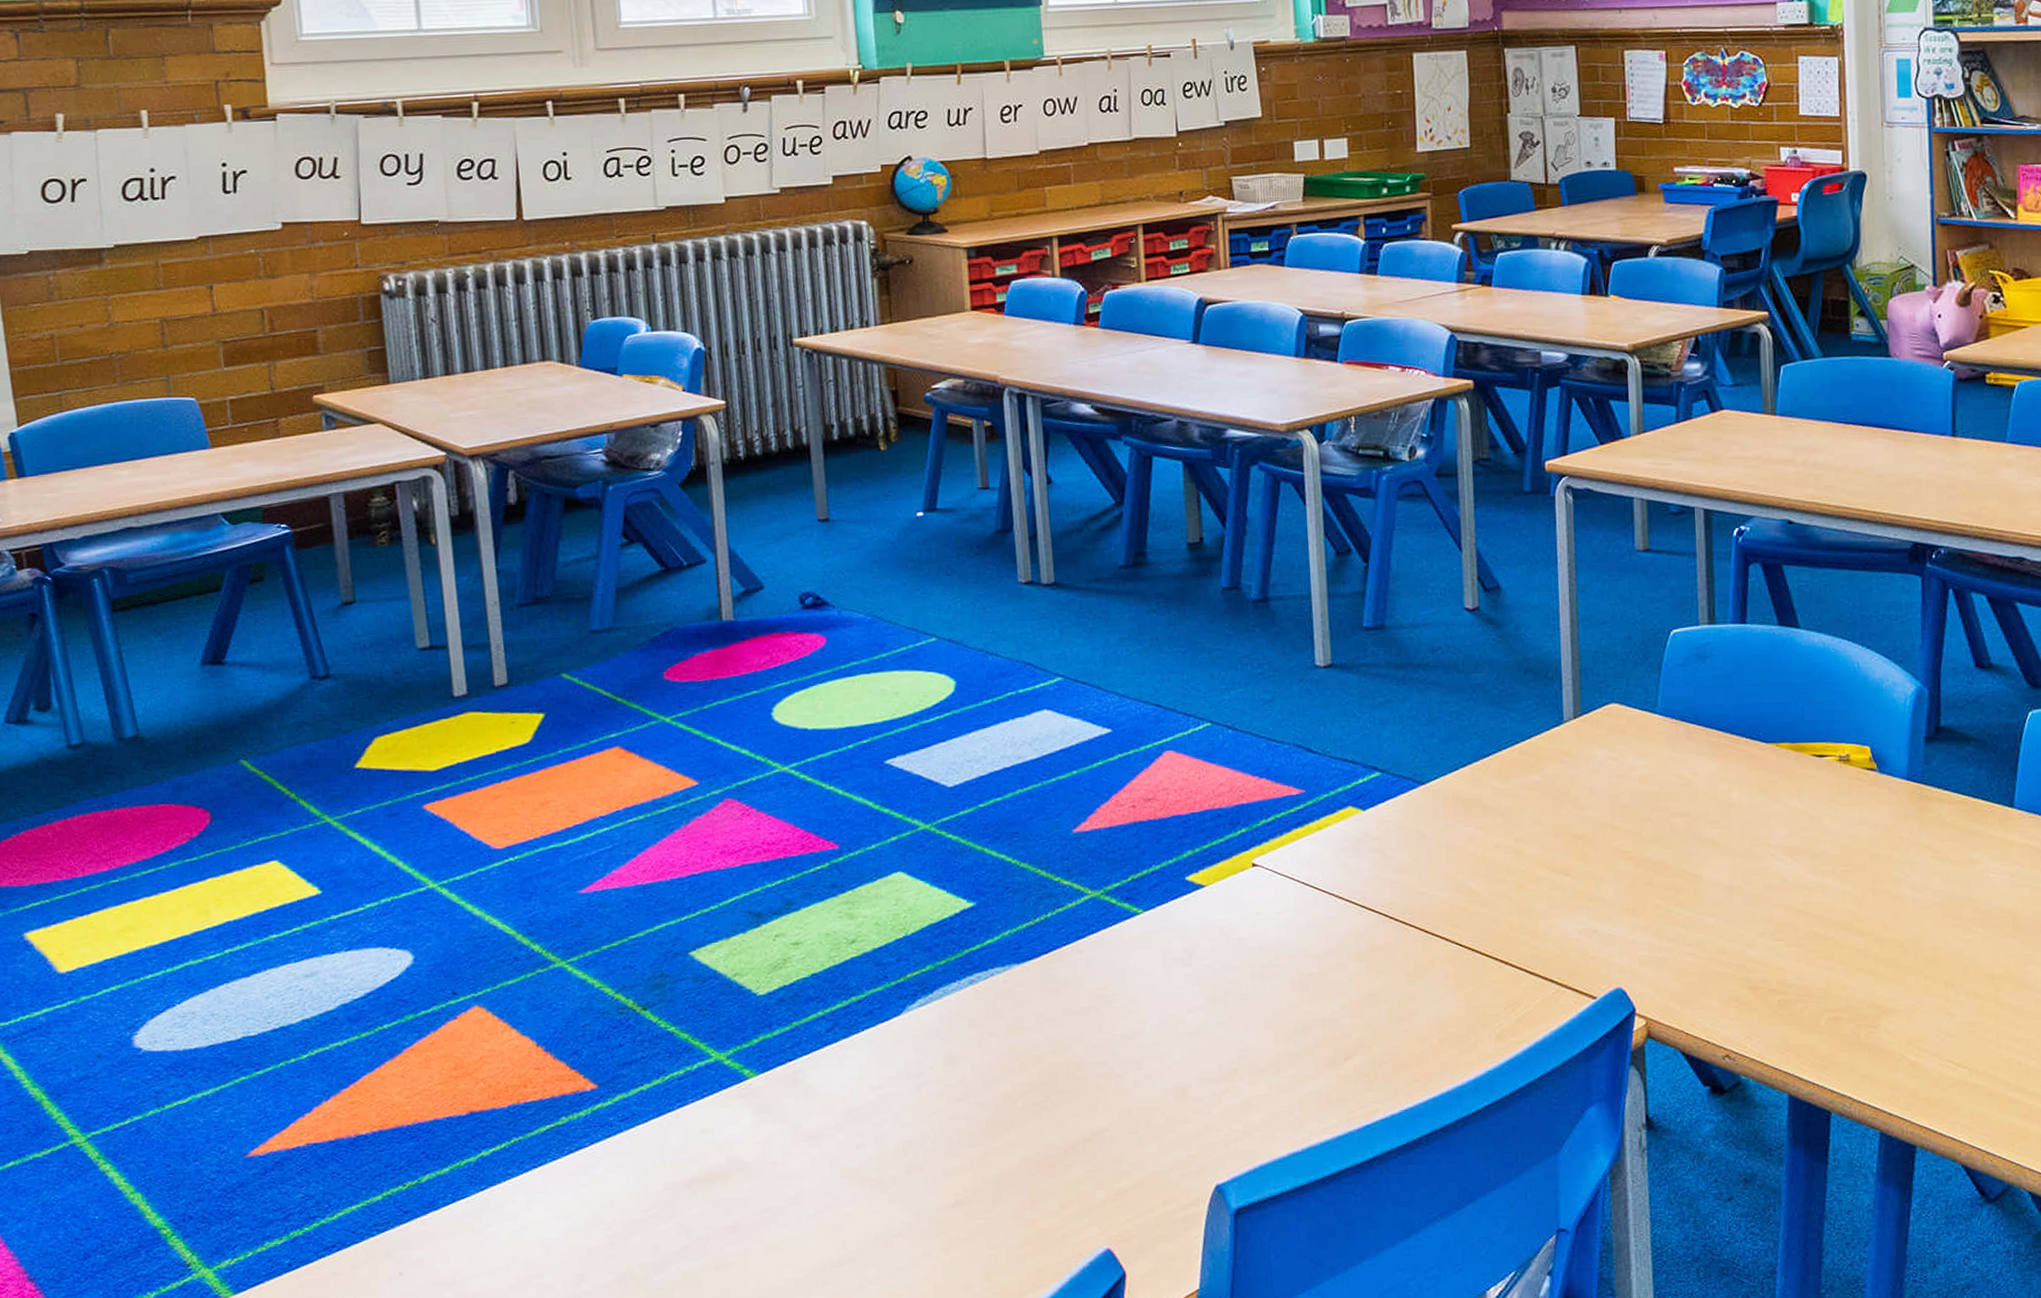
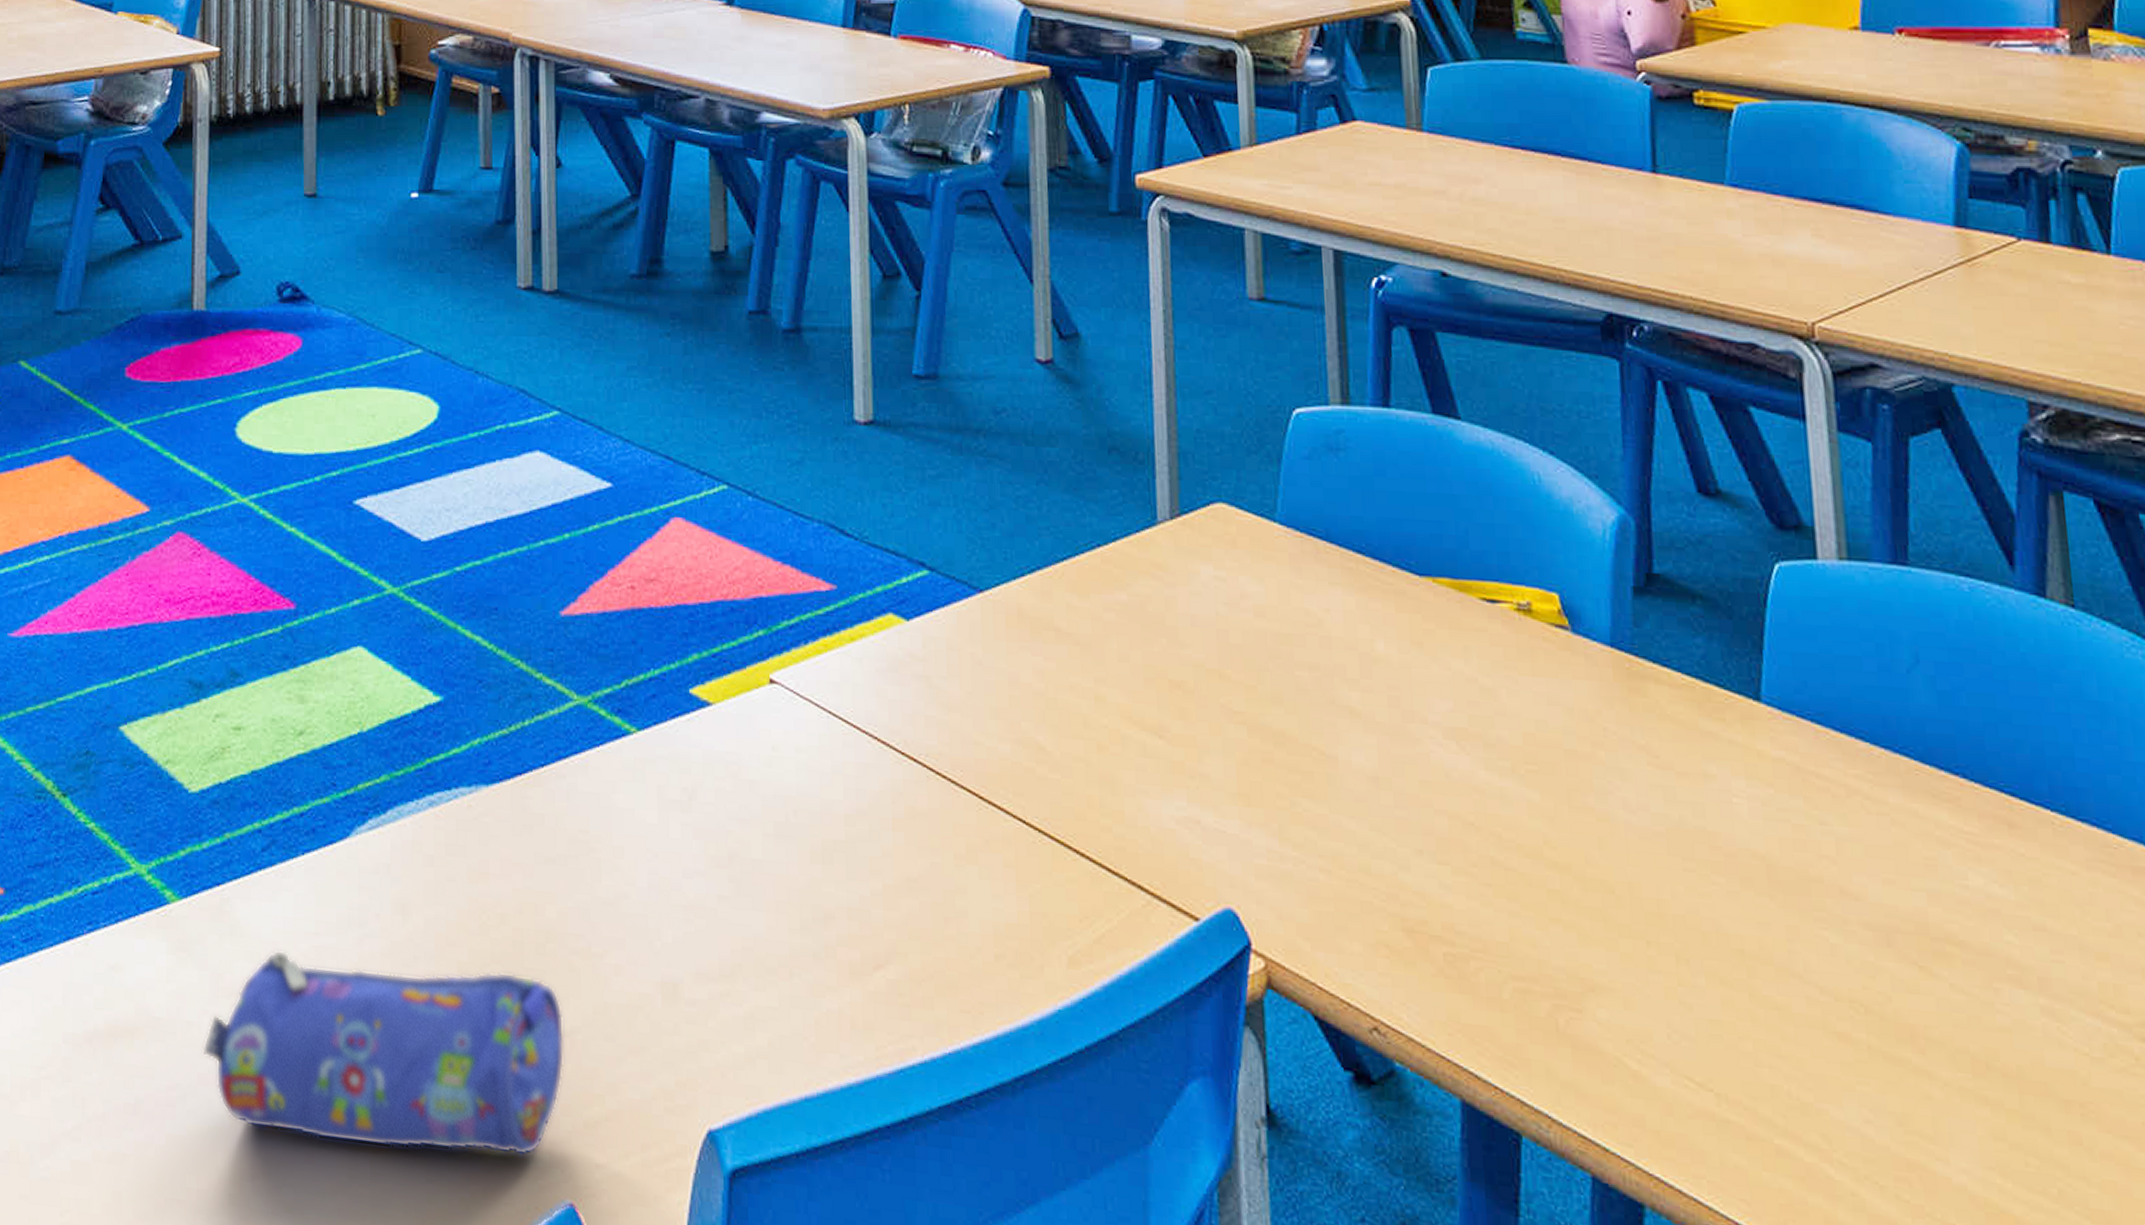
pencil case: none [788,1095,1097,1231] -> present [203,949,565,1157]

